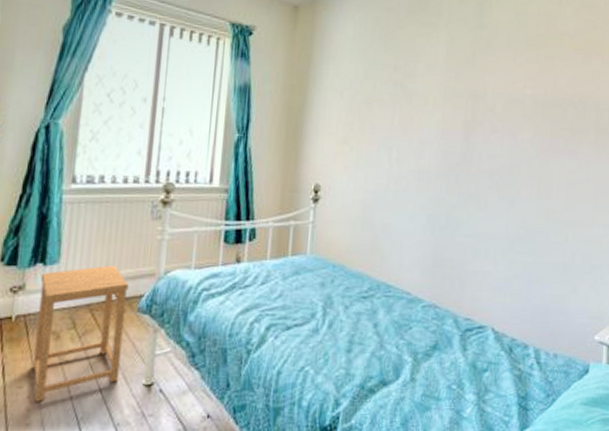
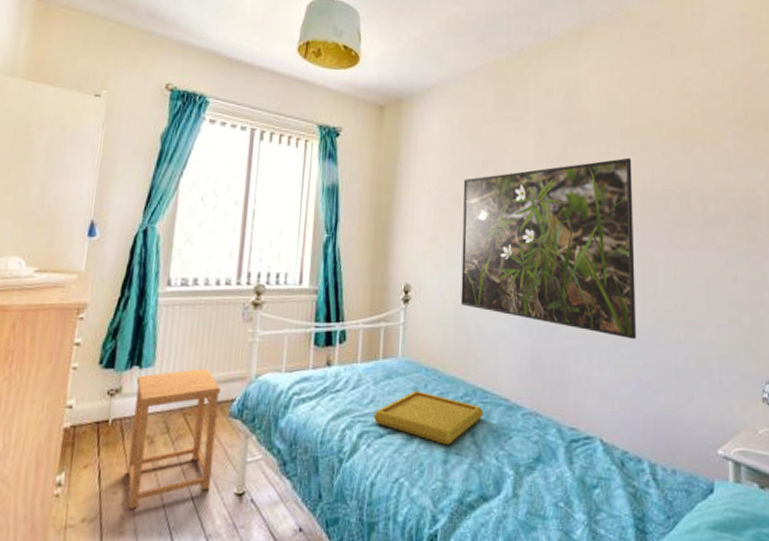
serving tray: none [281,285,387,336] -> present [373,390,484,446]
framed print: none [368,66,536,238] -> present [460,157,637,340]

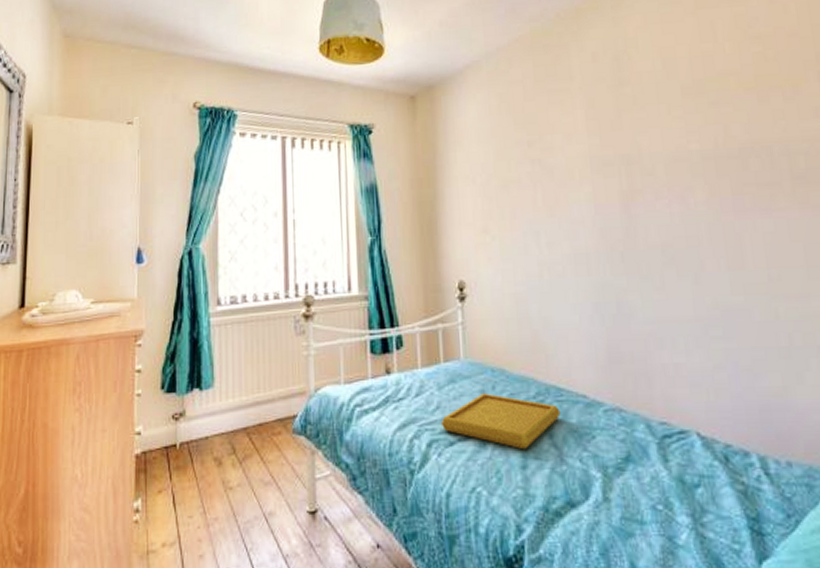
side table: present [128,368,221,509] -> none [198,385,283,532]
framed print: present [460,157,637,340] -> none [509,117,727,319]

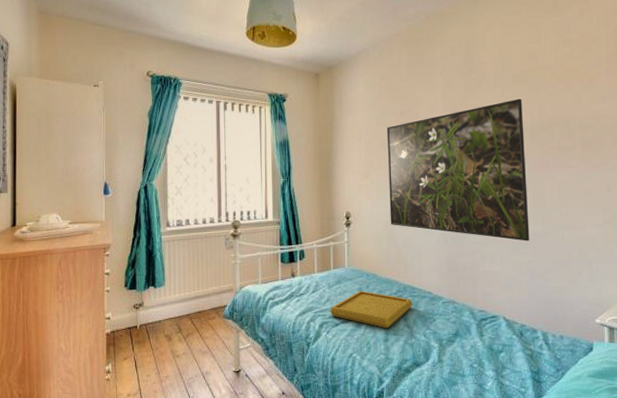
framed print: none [509,117,727,319] -> present [386,98,530,241]

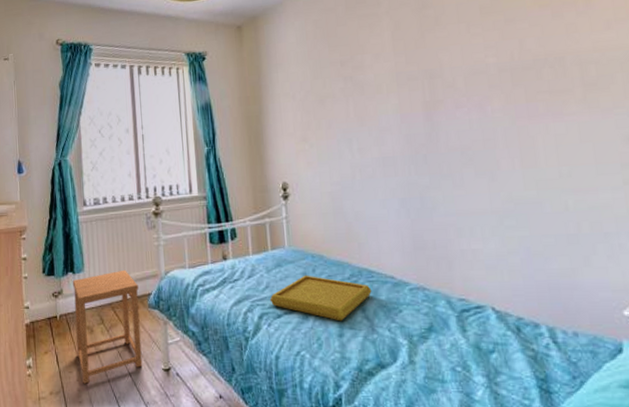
side table: none [153,284,216,386] -> present [72,269,143,384]
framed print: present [386,98,530,241] -> none [325,33,520,211]

